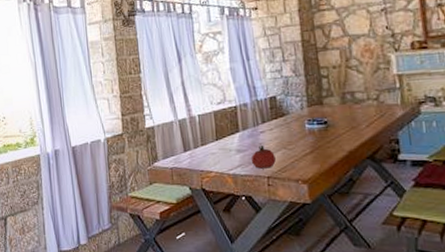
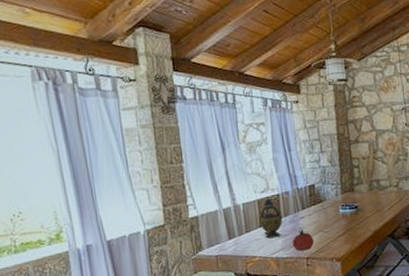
teapot: none [216,110,241,153] -> present [260,198,283,239]

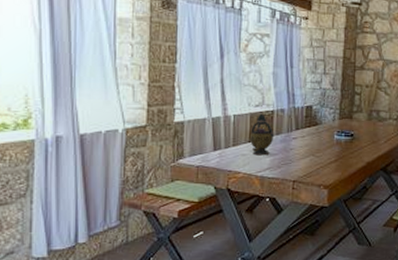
fruit: present [292,229,314,251] -> none [280,150,303,173]

